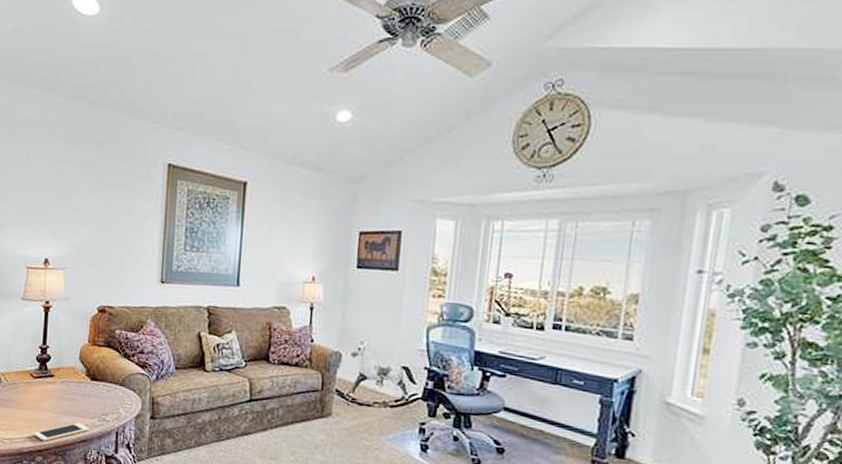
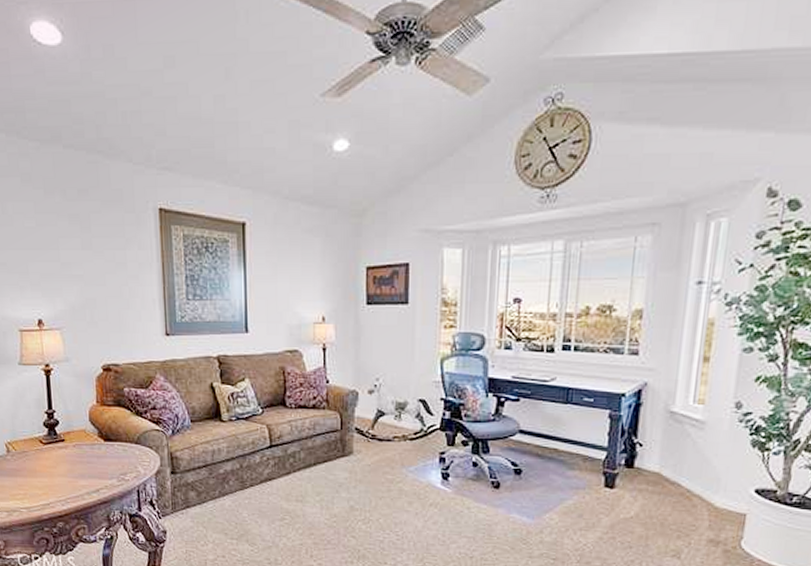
cell phone: present [34,423,90,441] -> none [52,485,110,507]

